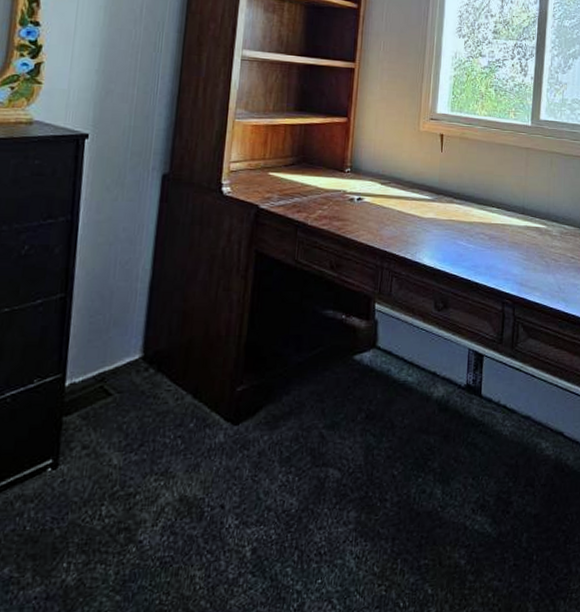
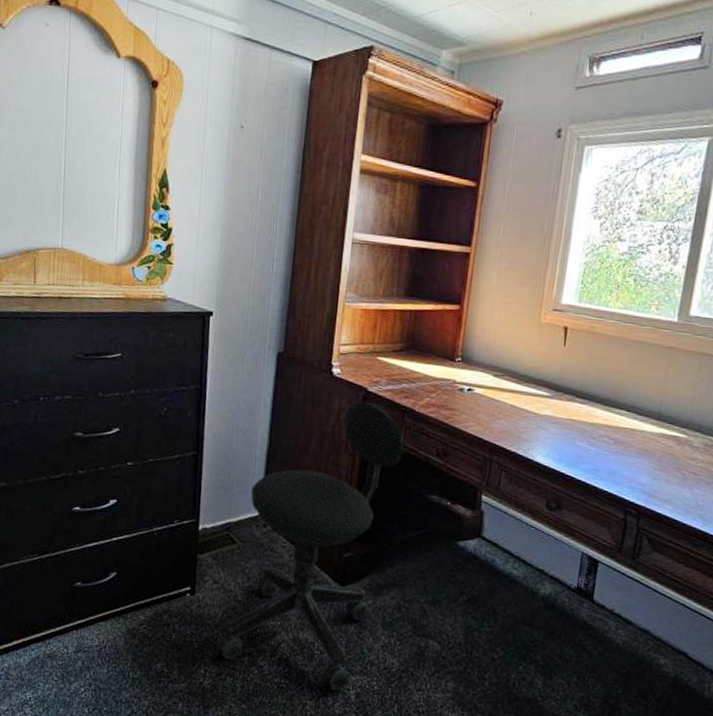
office chair: none [86,219,298,552] -> present [217,401,404,692]

